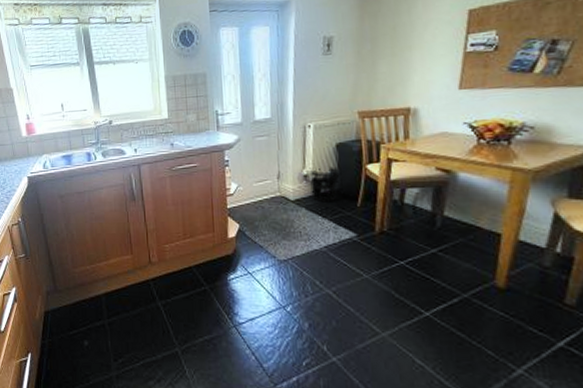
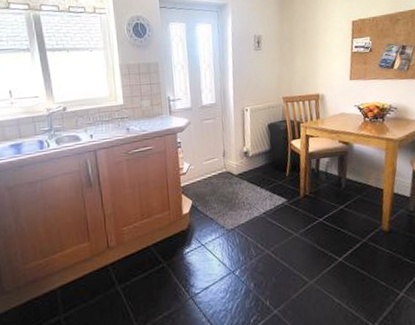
wastebasket: present [309,167,340,203] -> none [248,144,272,175]

